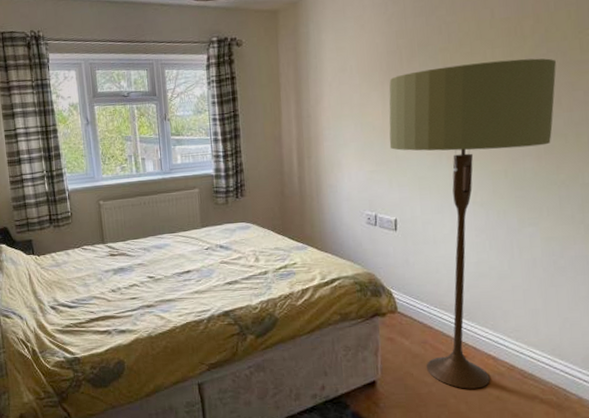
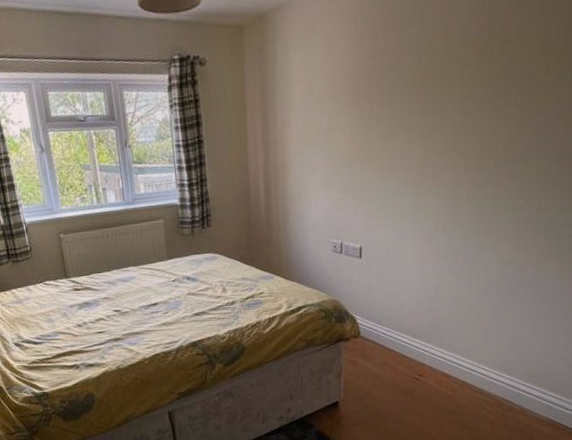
floor lamp: present [389,58,556,389] -> none [356,80,522,405]

